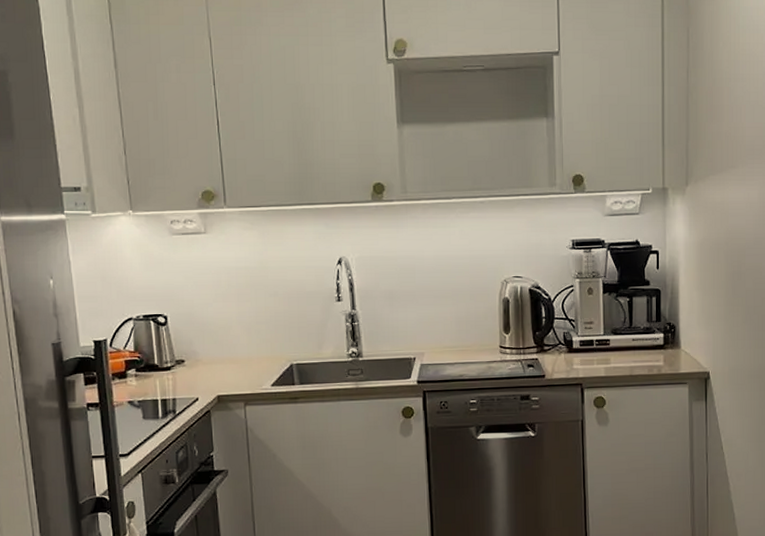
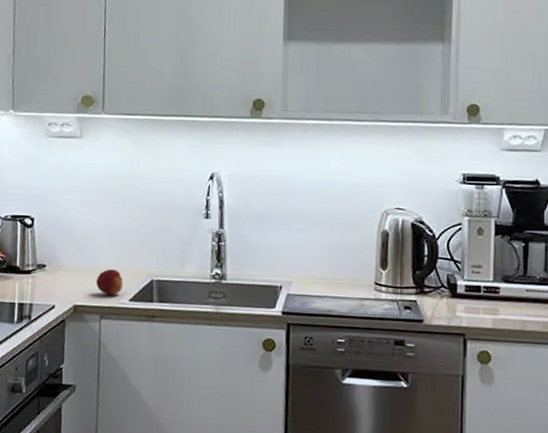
apple: none [236,358,264,383] -> present [95,269,124,296]

